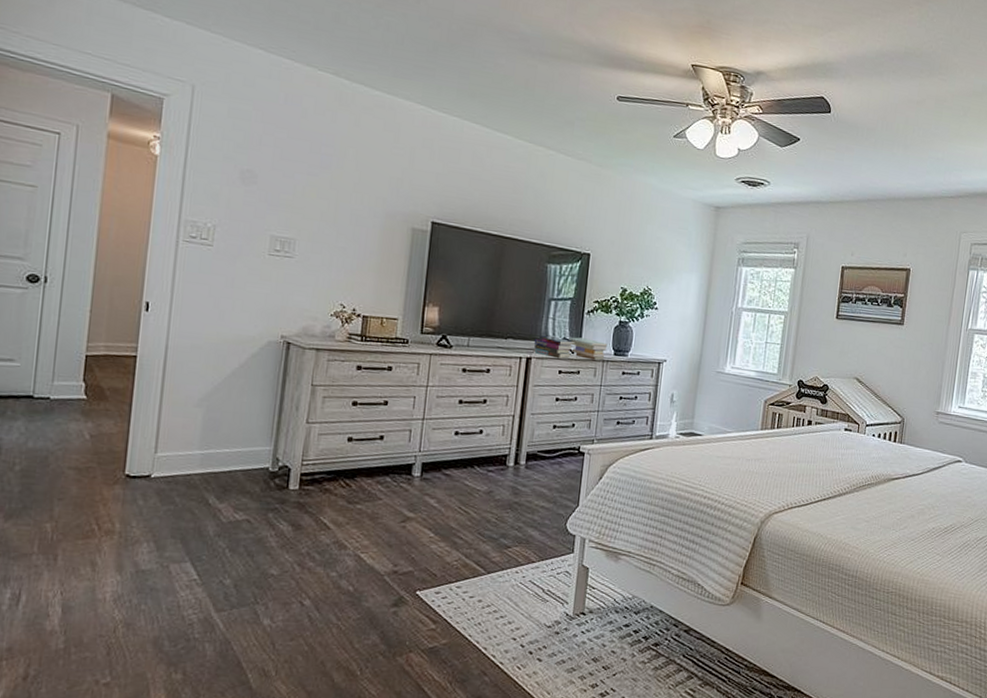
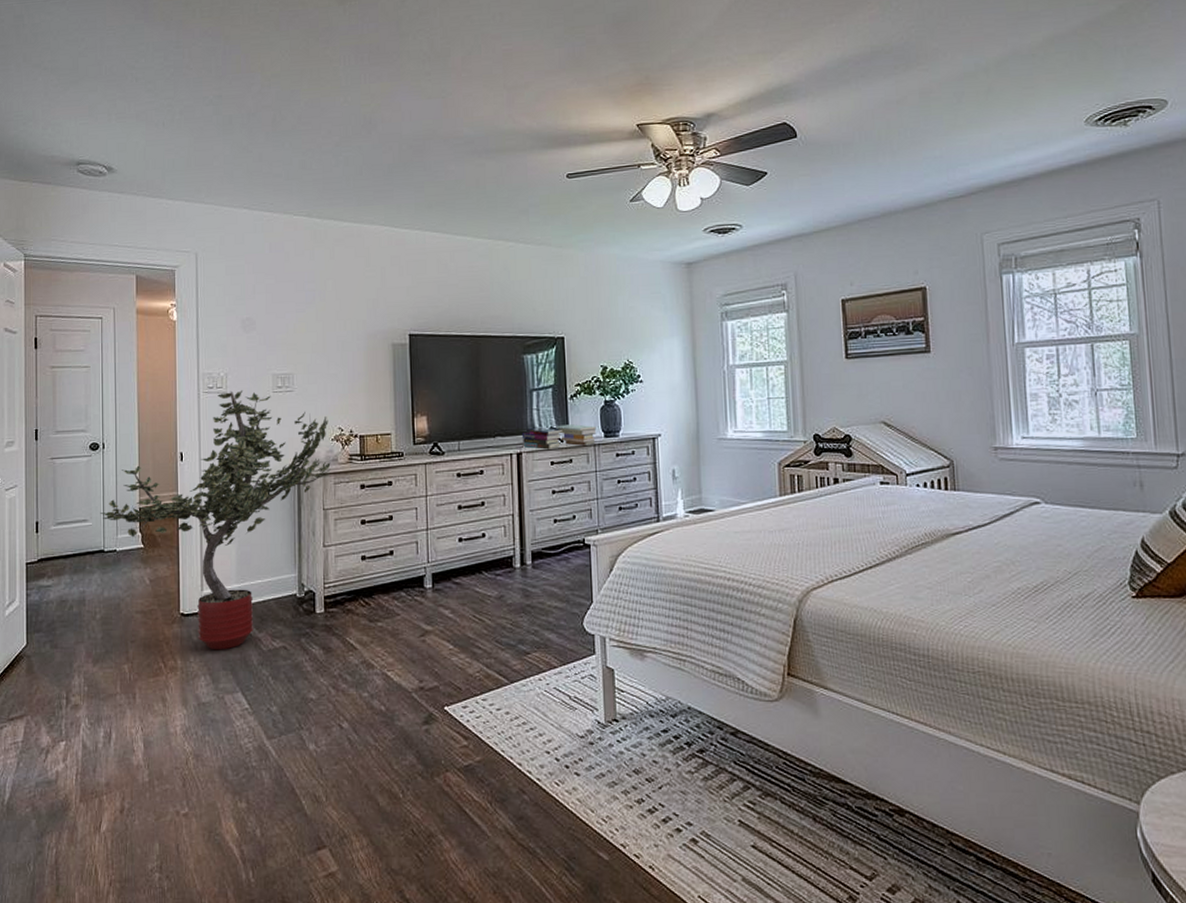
potted tree: none [33,244,330,518] -> present [100,390,331,650]

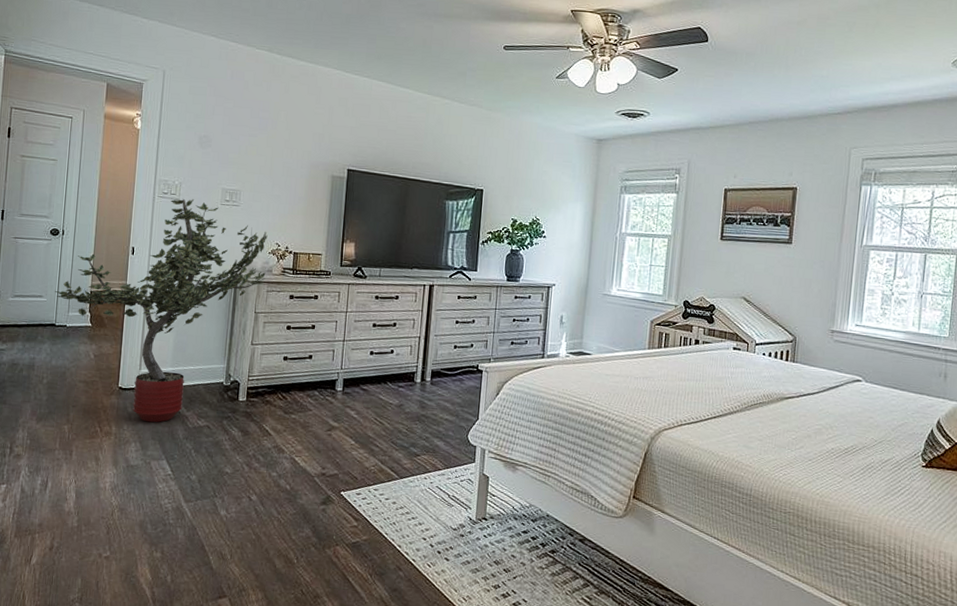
books: present [521,427,563,450] -> none [435,265,472,286]
books: present [556,424,597,447] -> none [466,265,501,287]

